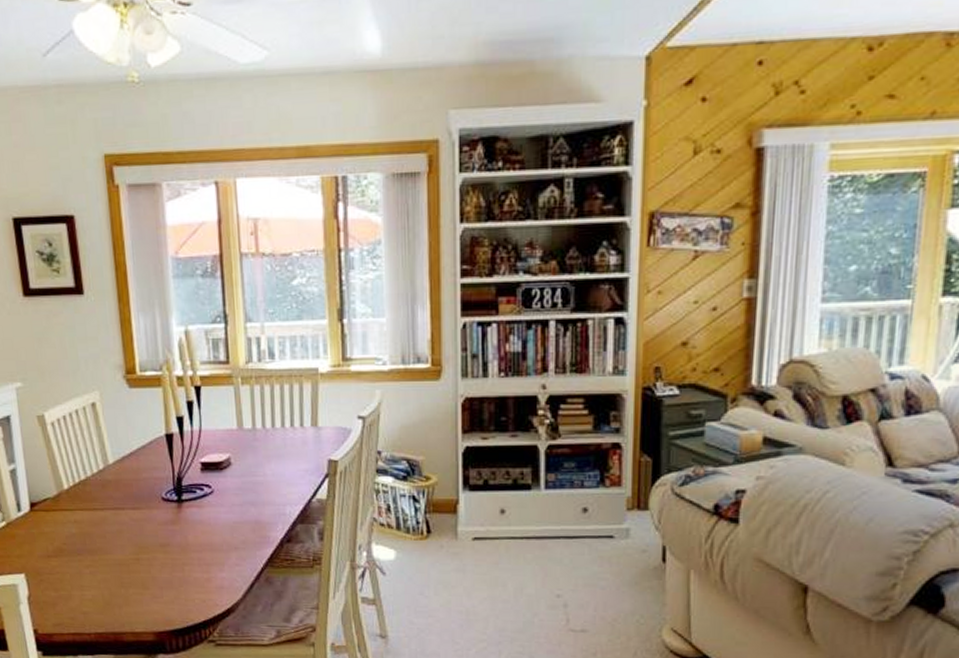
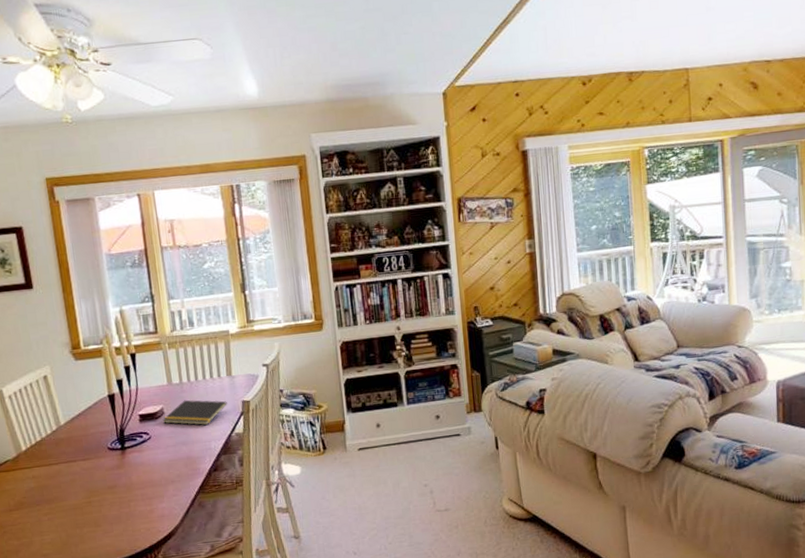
notepad: none [228,450,309,485] -> present [162,400,227,426]

